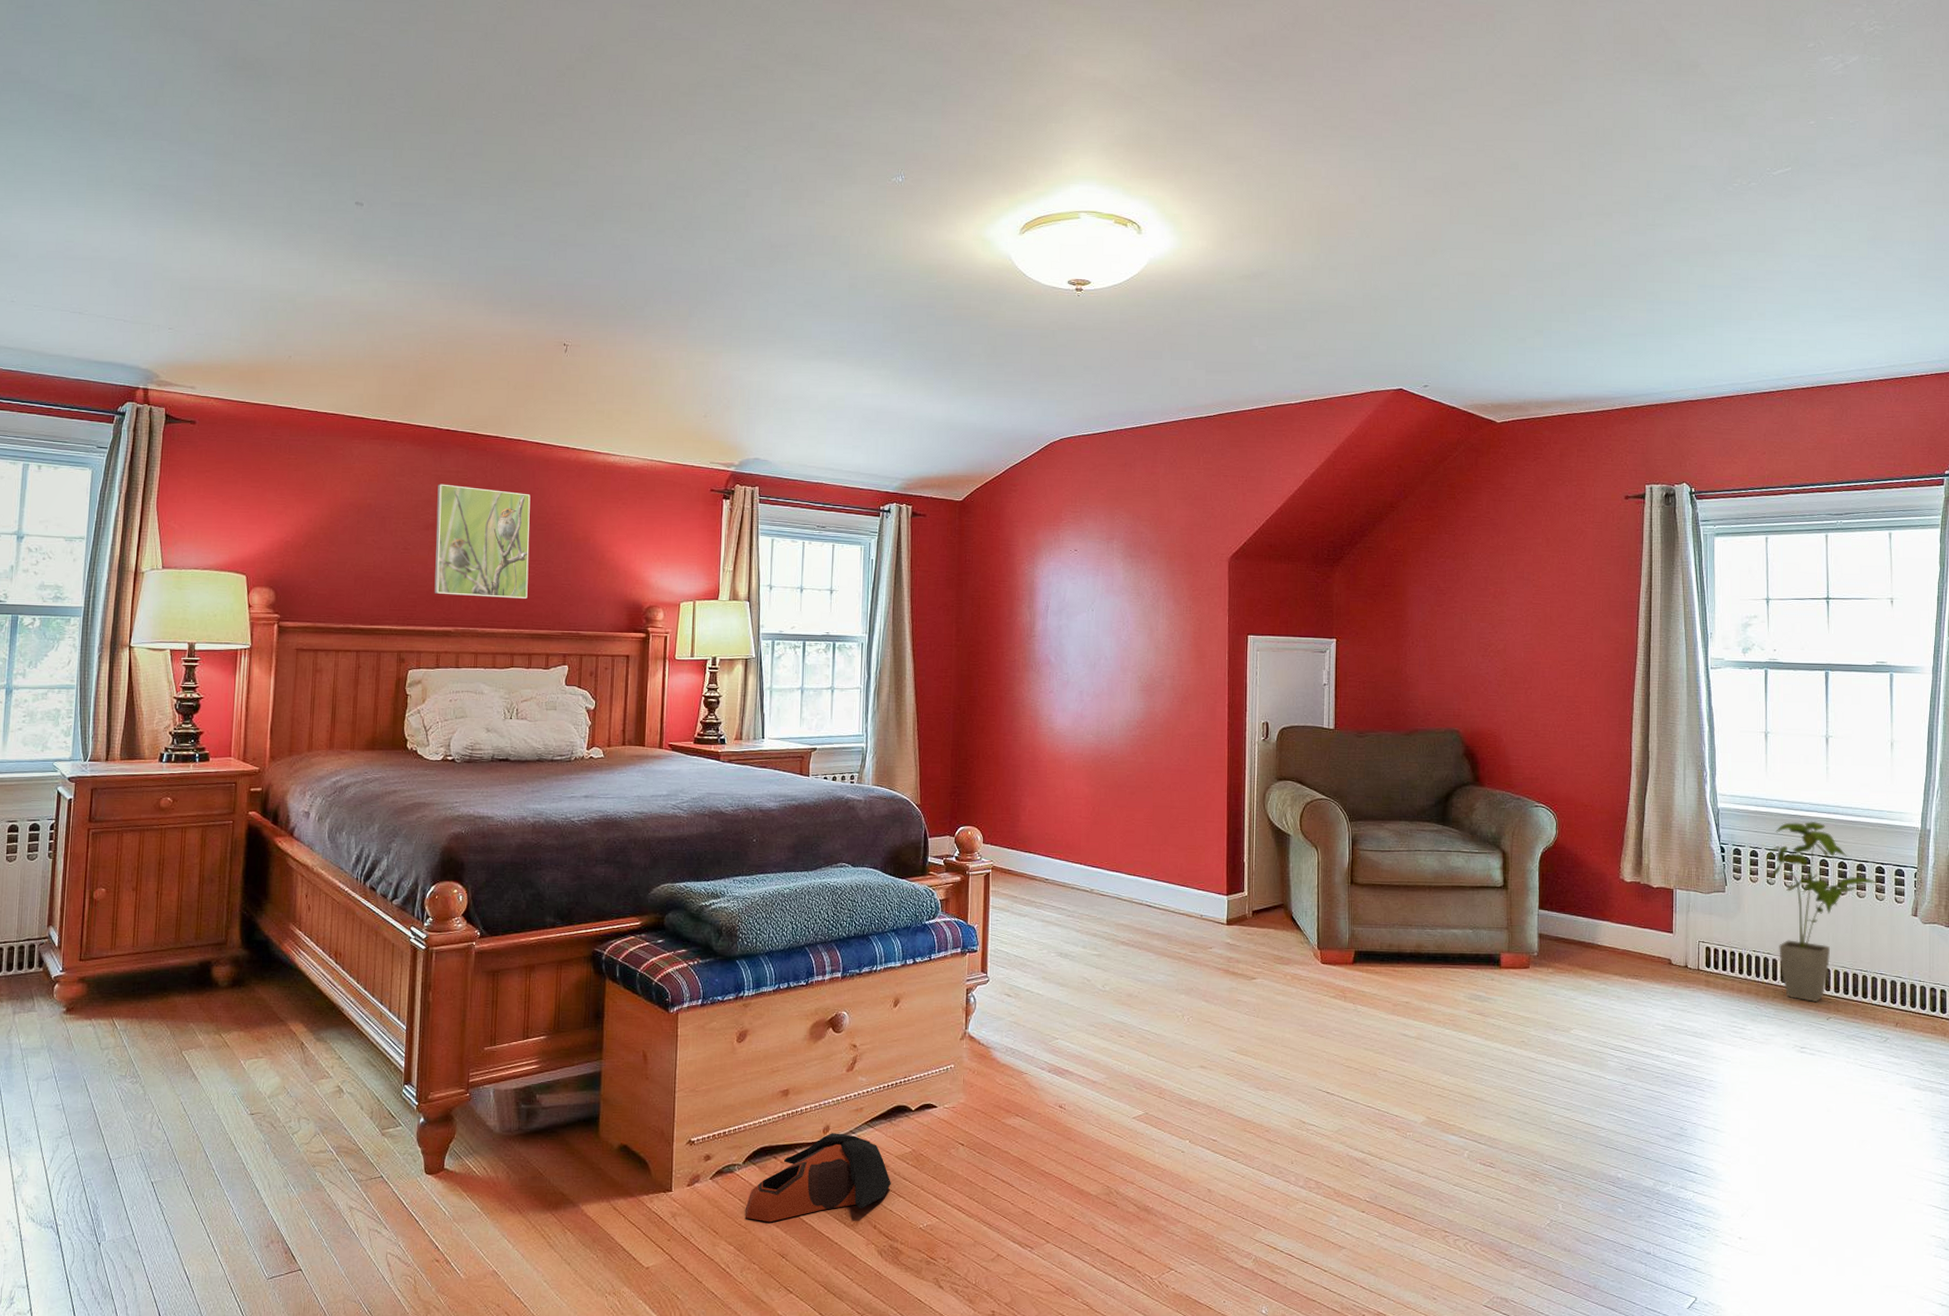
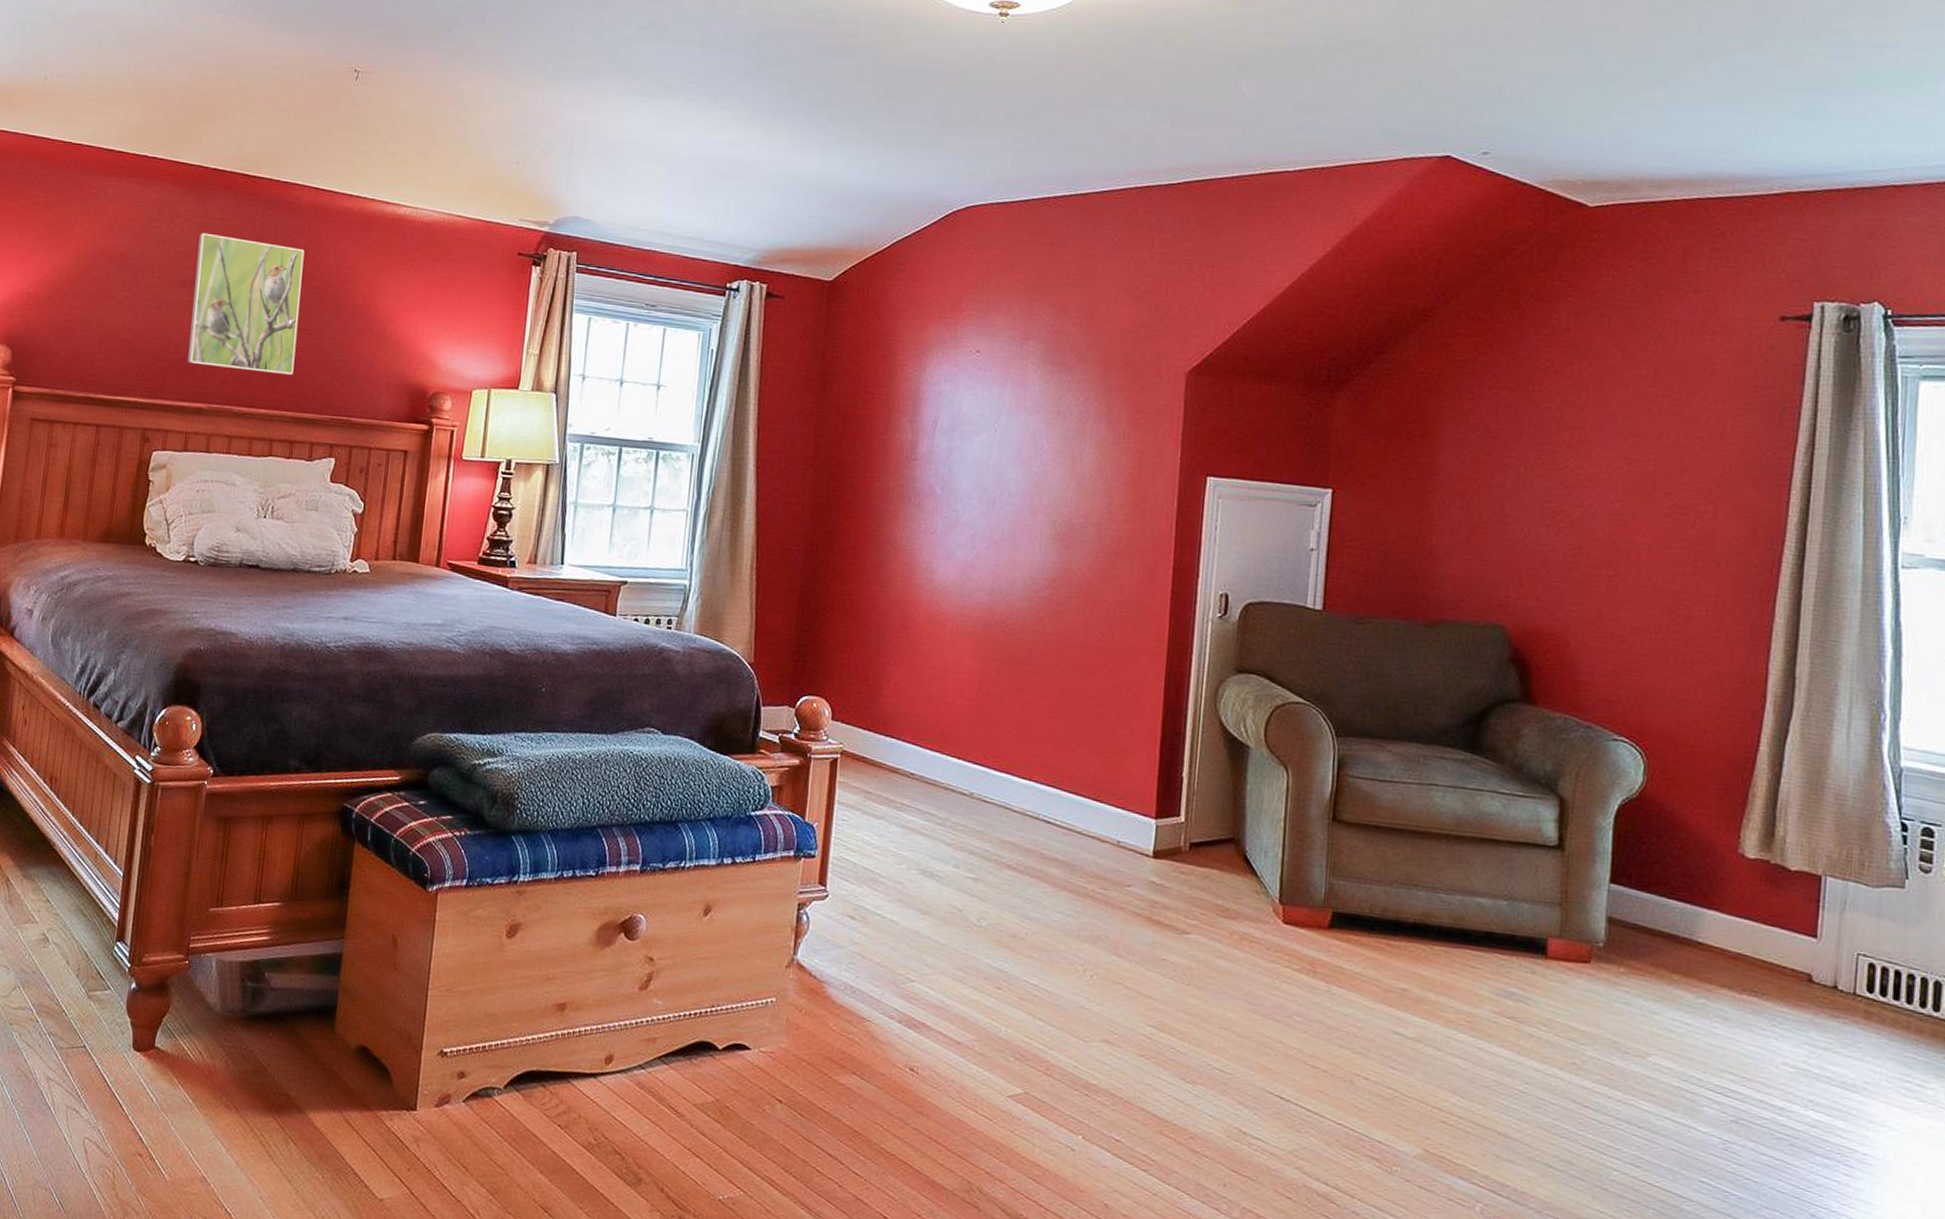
bag: present [746,1133,891,1223] -> none [503,1064,686,1166]

